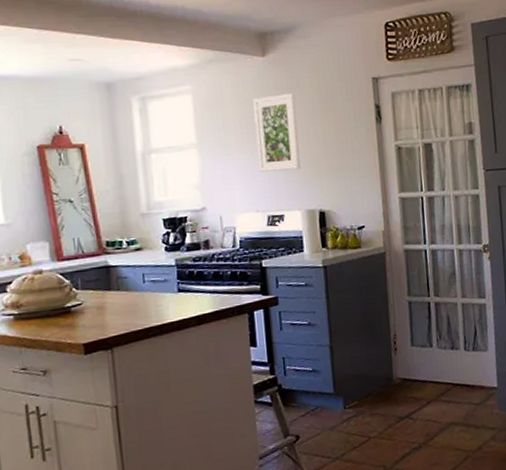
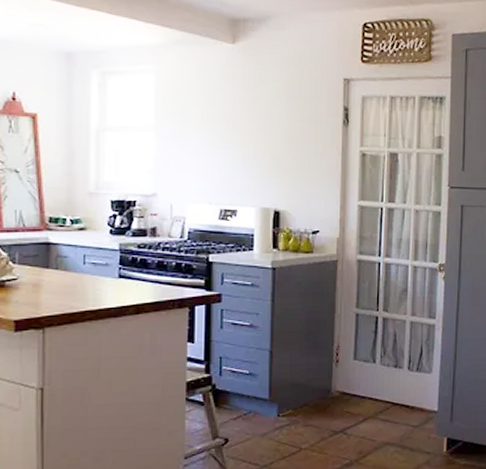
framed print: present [253,93,301,172] -> none [217,85,262,165]

